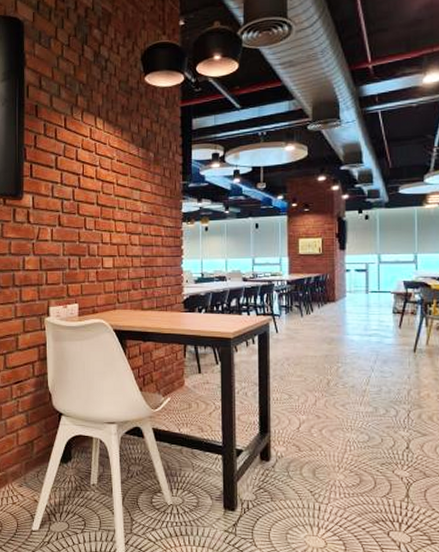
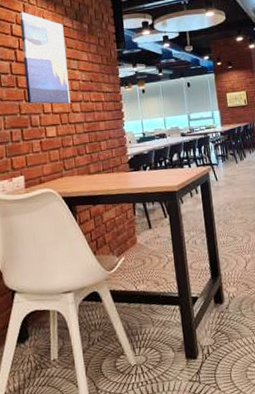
wall art: none [86,136,130,236] -> present [20,11,71,104]

